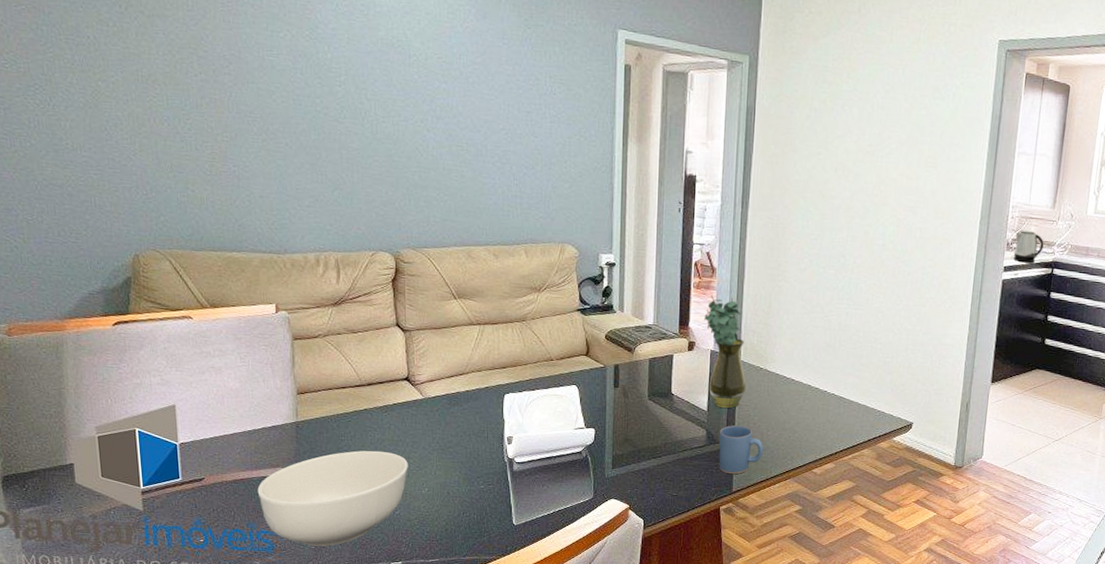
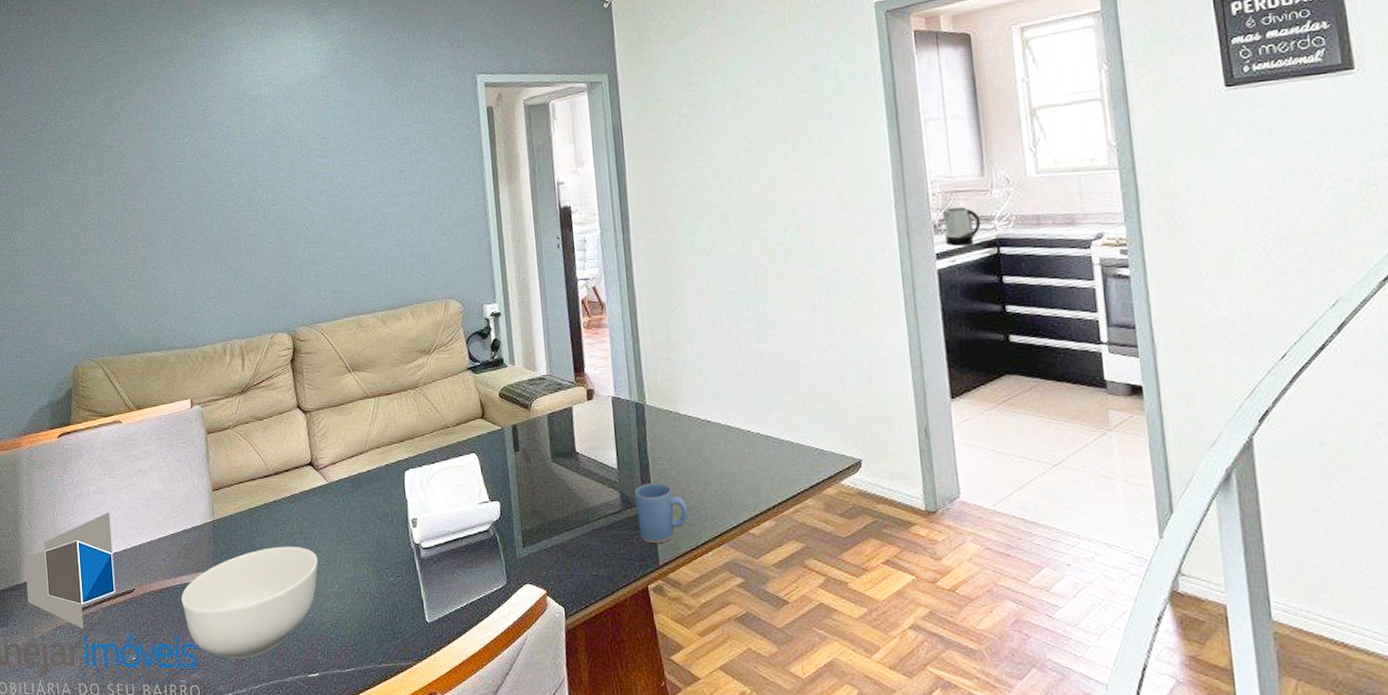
vase: present [704,295,746,408] -> none [600,333,657,463]

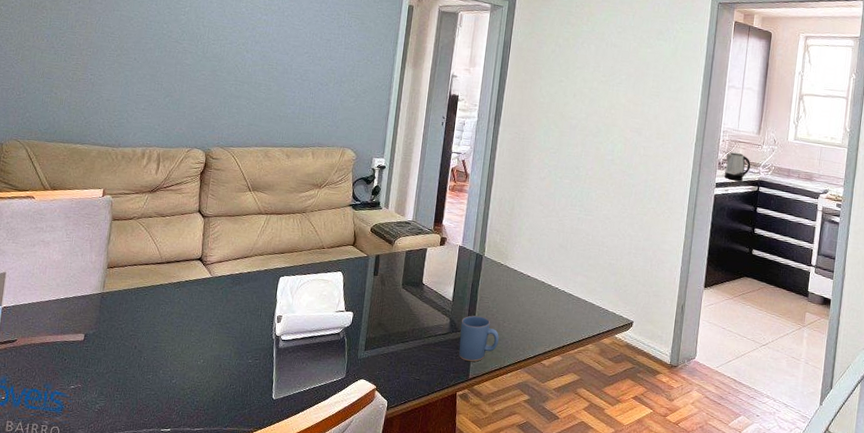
bowl: present [181,546,318,660] -> none [58,321,190,410]

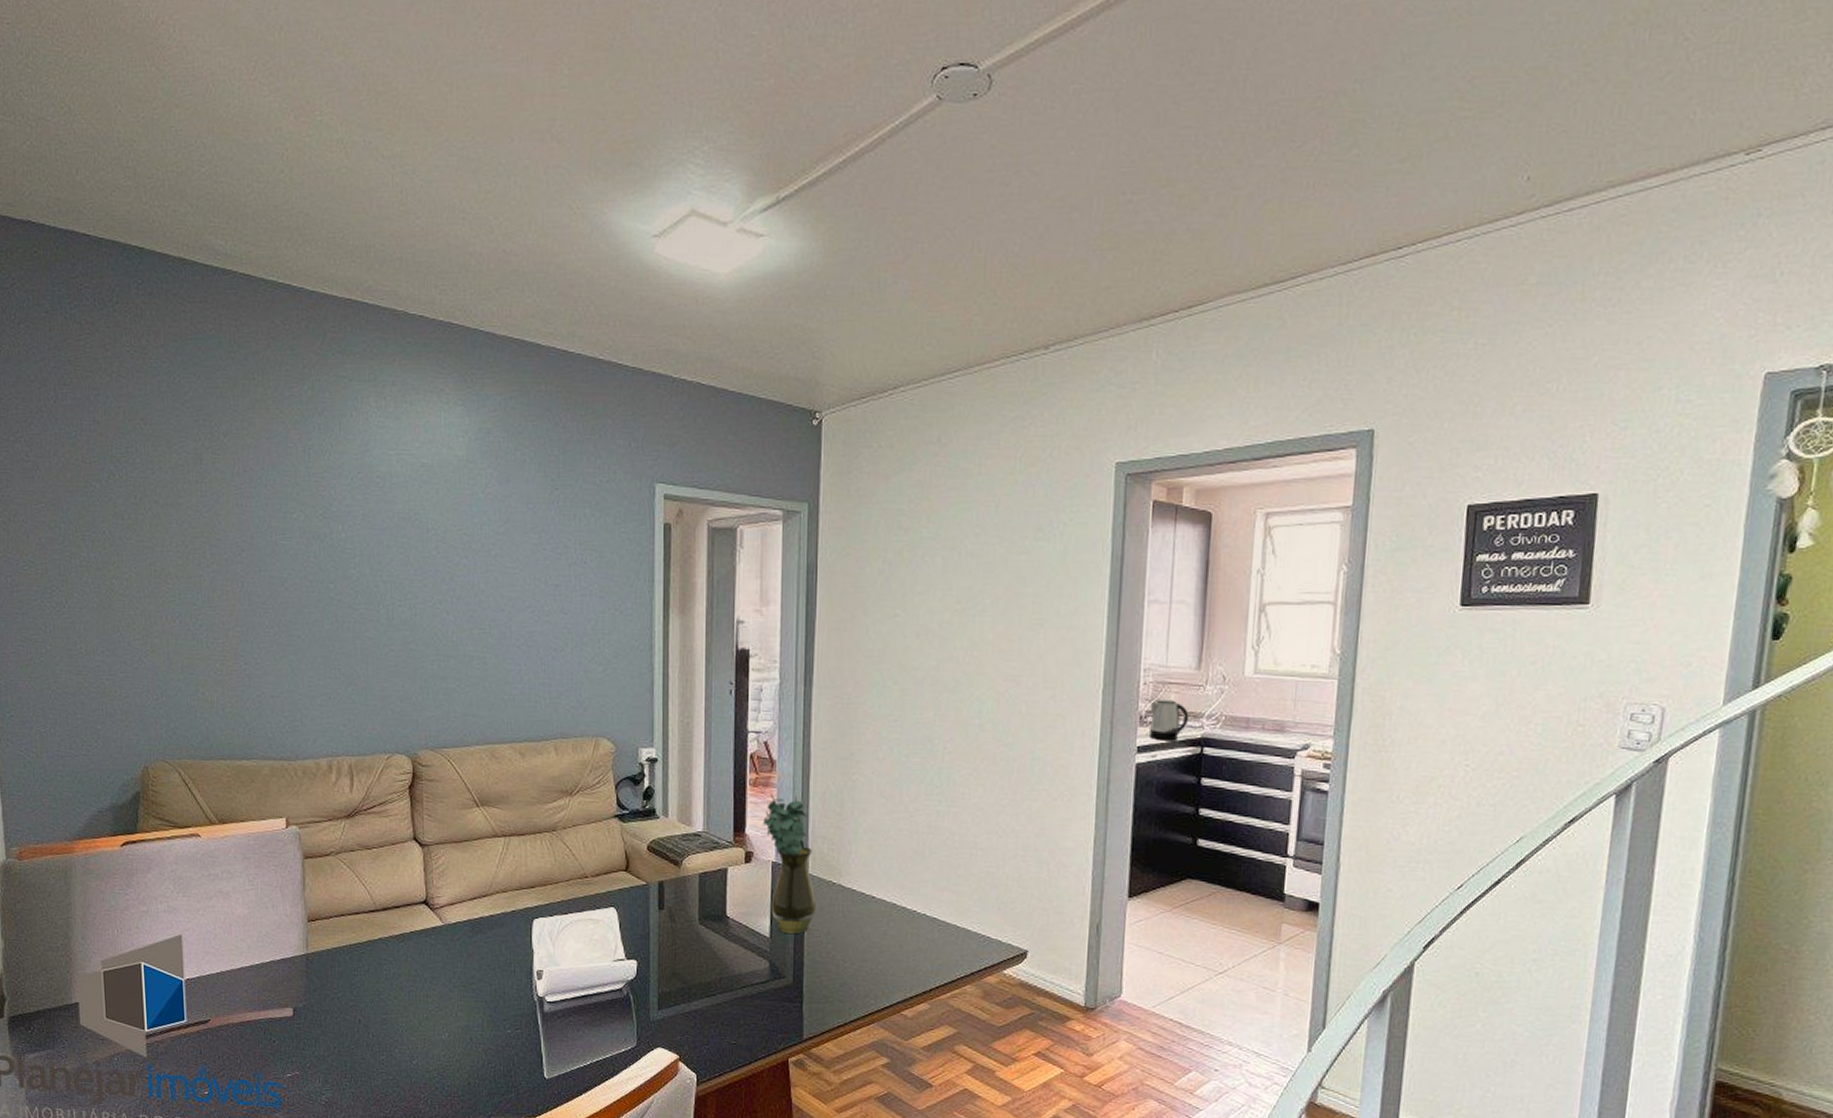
vase: none [455,197,489,300] -> present [763,794,816,934]
mug: present [459,315,499,362] -> none [784,955,839,1018]

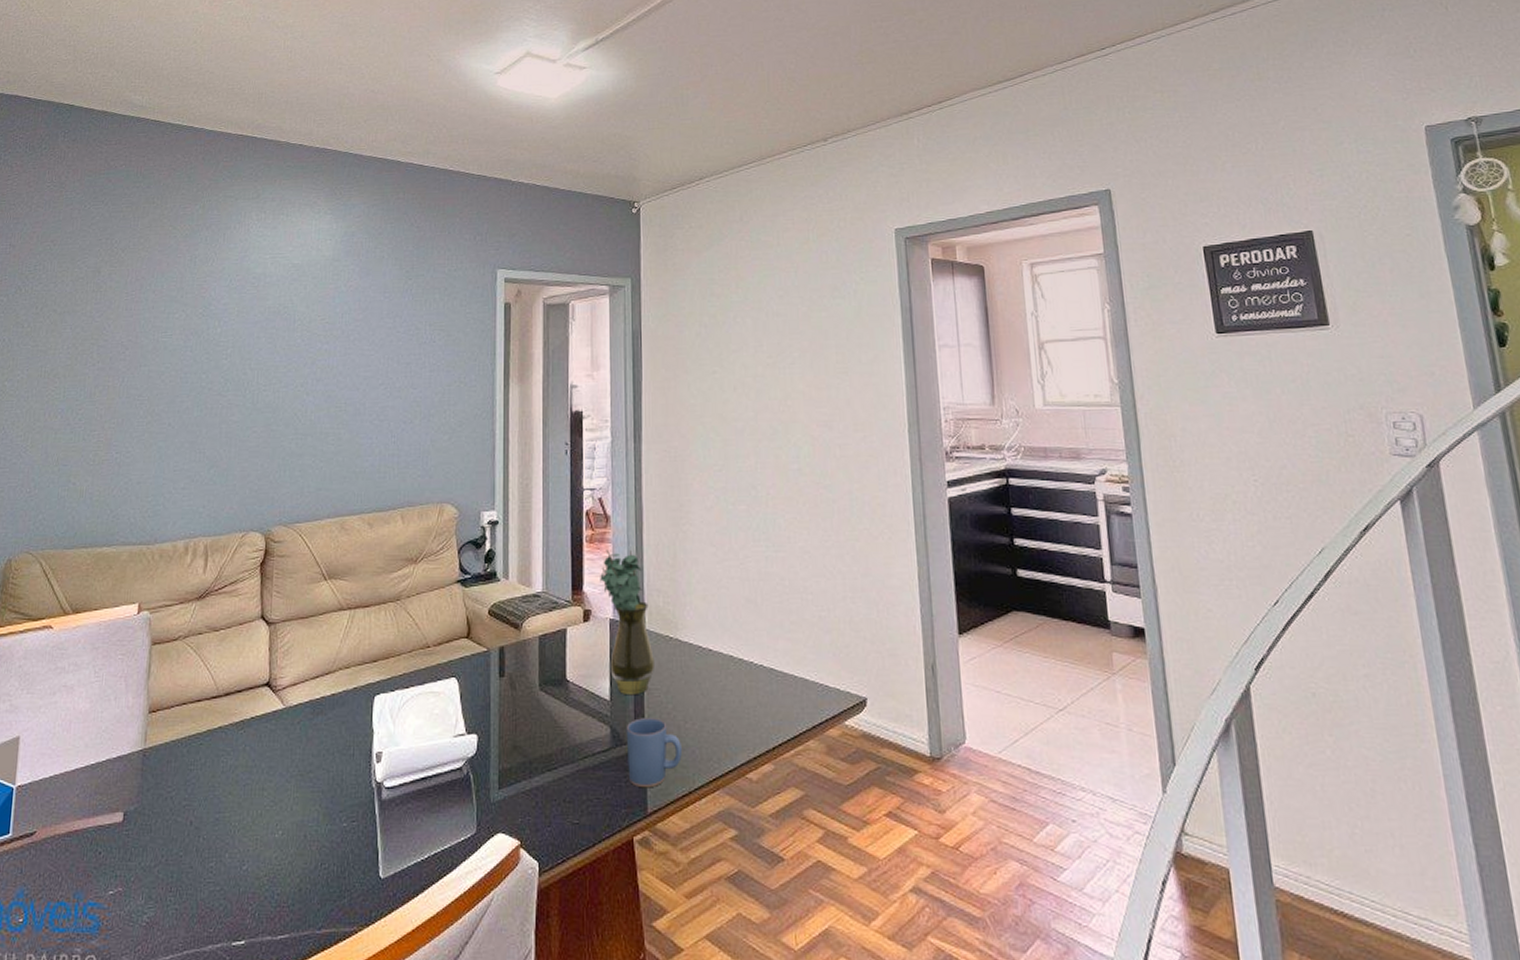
mug: none [784,955,839,1018] -> present [626,718,682,788]
kettle: present [1148,698,1189,741] -> none [953,434,991,474]

